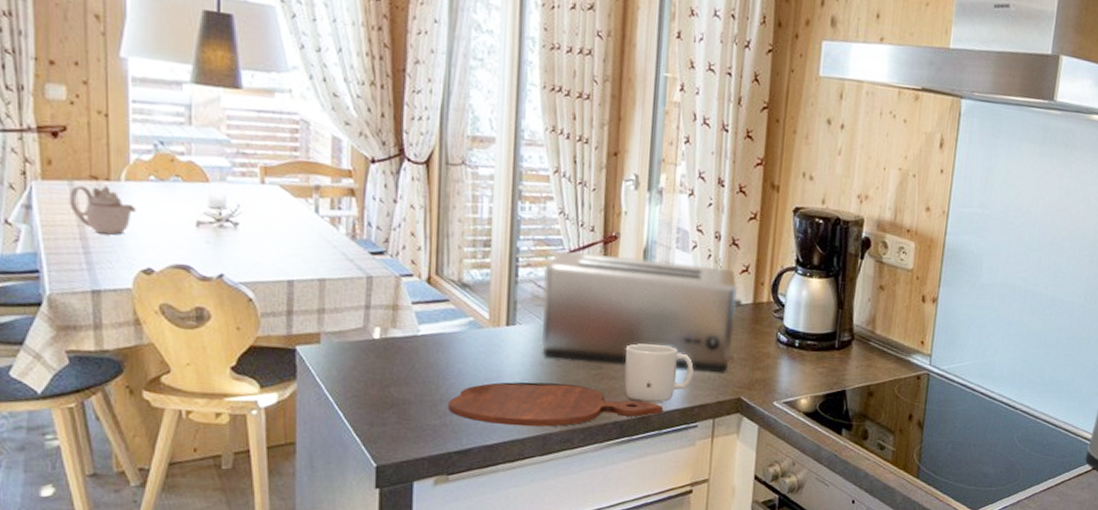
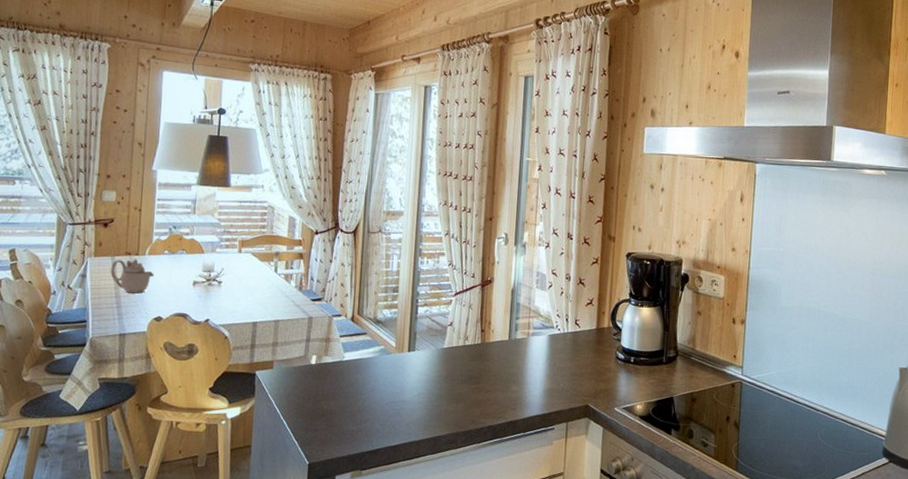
cutting board: present [448,381,663,427] -> none [363,395,527,431]
toaster: present [542,250,743,372] -> none [434,292,589,384]
mug: present [624,343,694,403] -> none [496,362,551,410]

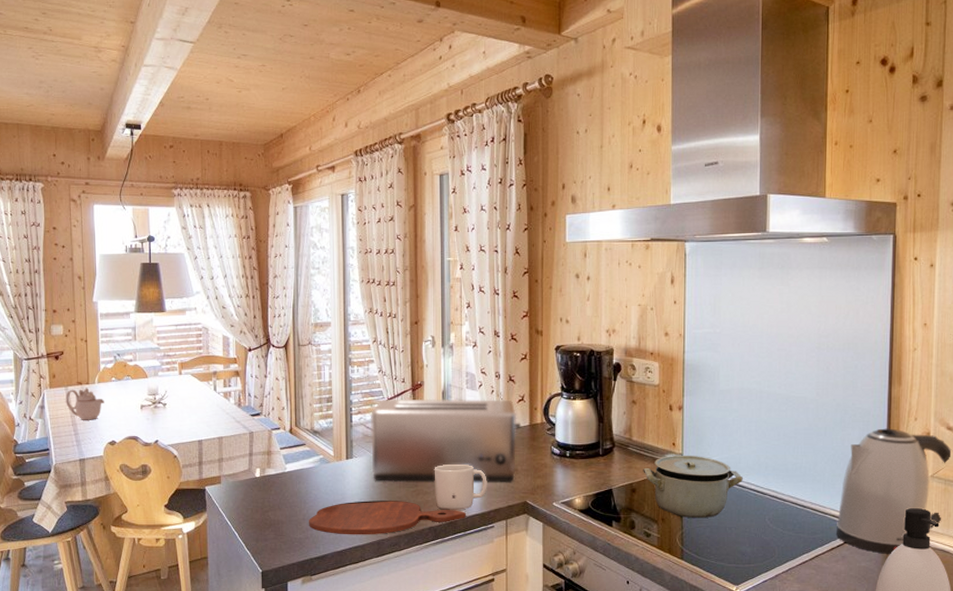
cutting board: none [363,395,527,431] -> present [309,501,466,535]
toaster: none [434,292,589,384] -> present [370,398,522,482]
mug: none [496,362,551,410] -> present [434,463,487,510]
saucepan: none [704,367,798,431] -> present [643,455,743,518]

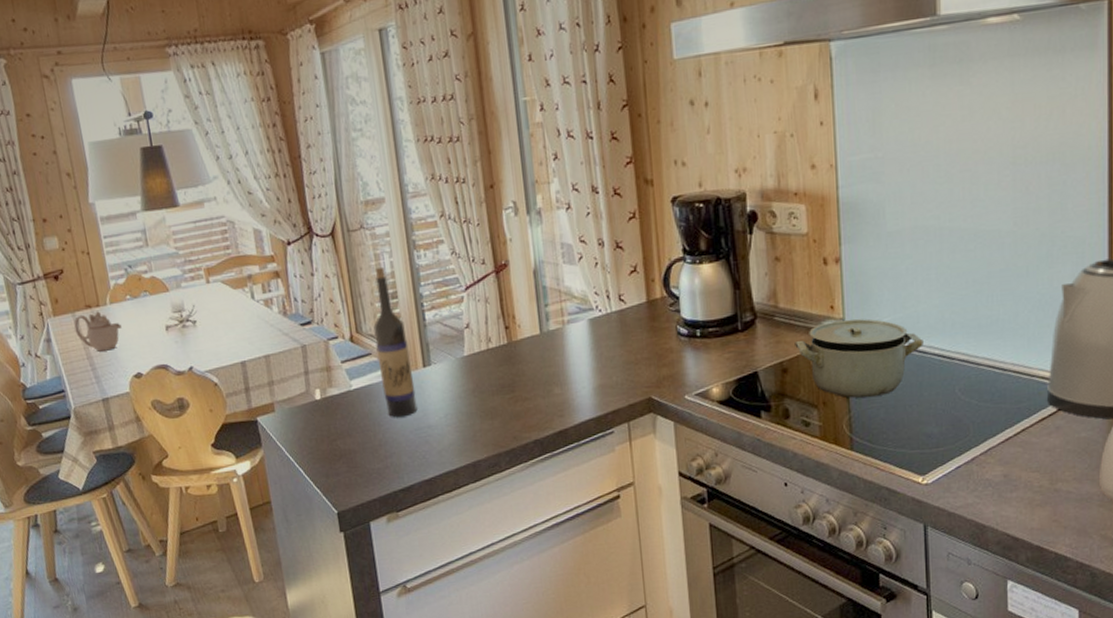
cutting board: present [309,501,466,535] -> none [386,411,578,460]
wine bottle: none [310,376,338,497] -> present [373,266,418,417]
toaster: present [370,398,522,482] -> none [446,272,637,389]
mug: present [434,463,487,510] -> none [532,358,601,417]

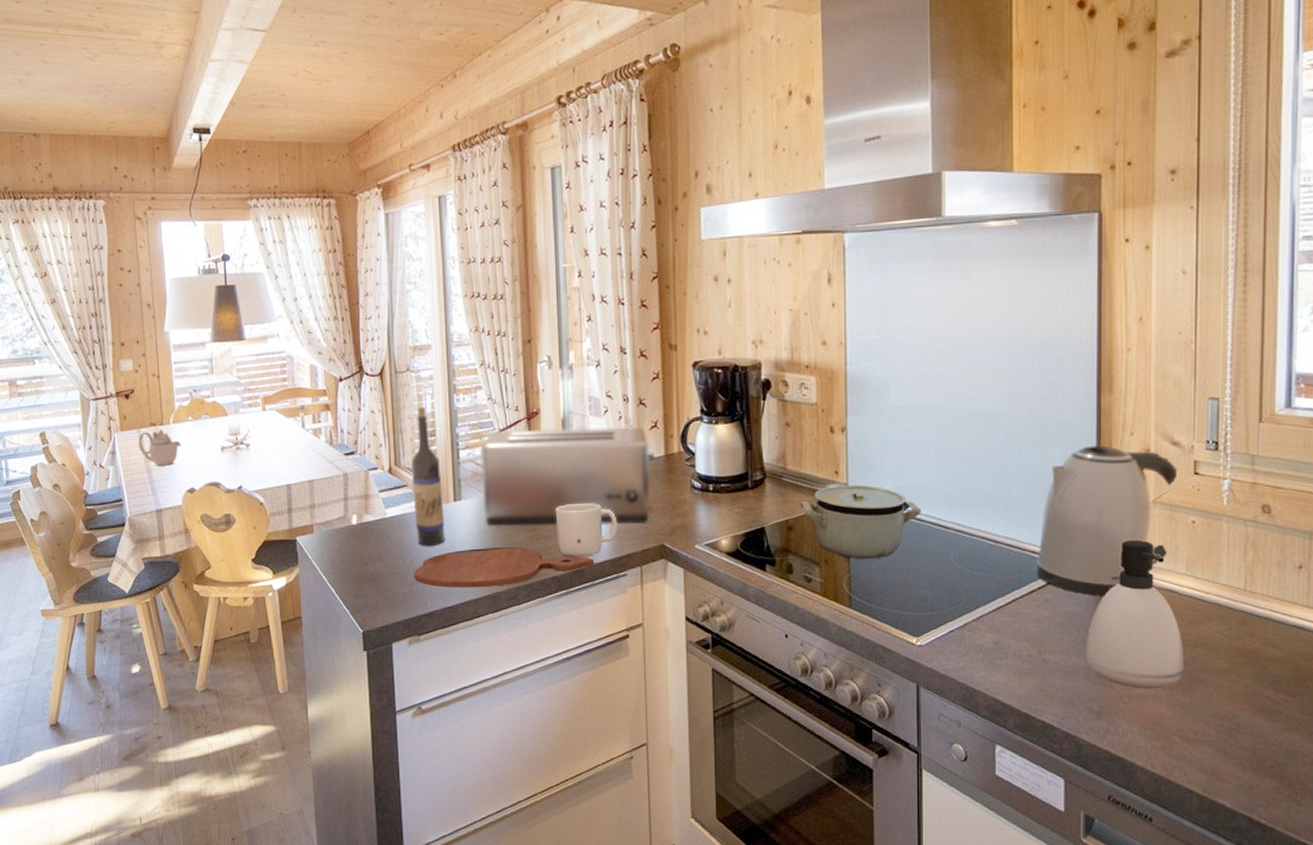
cutting board: none [386,411,578,460] -> present [414,547,594,588]
toaster: none [446,272,637,389] -> present [479,426,656,525]
mug: none [532,358,601,417] -> present [555,502,618,557]

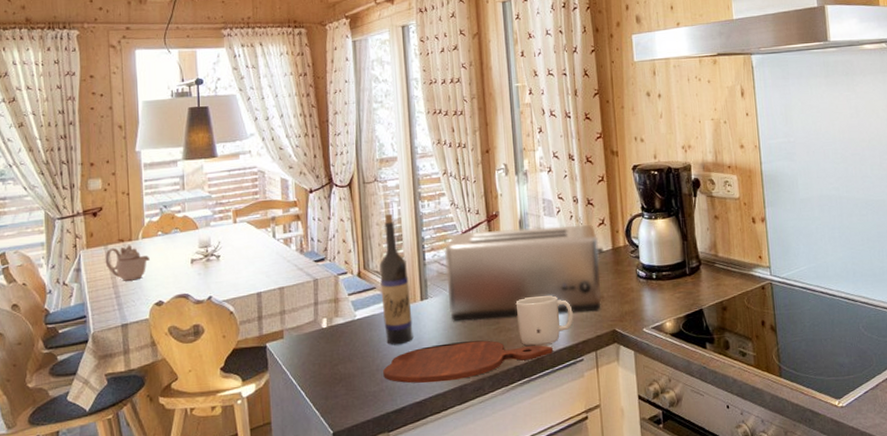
saucepan: present [800,484,921,559] -> none [732,267,833,333]

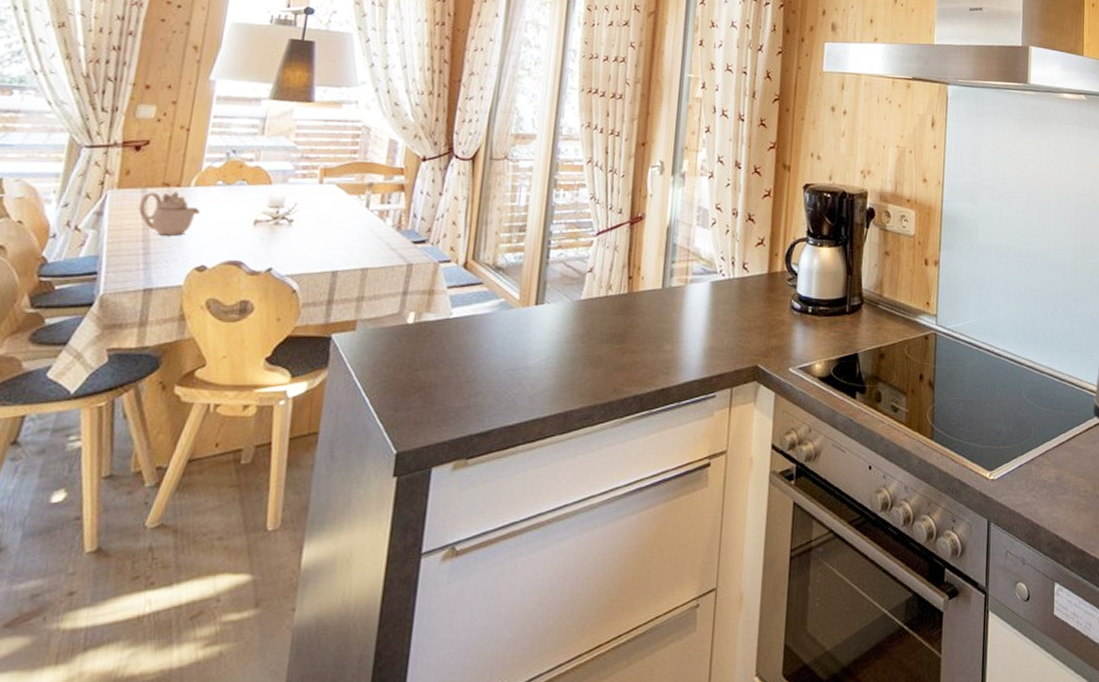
wine bottle: present [379,213,413,344] -> none [484,198,526,353]
cutting board: present [383,340,553,384] -> none [473,359,682,405]
toaster: present [444,224,605,321] -> none [568,231,759,341]
mug: present [515,295,573,346] -> none [645,316,713,374]

